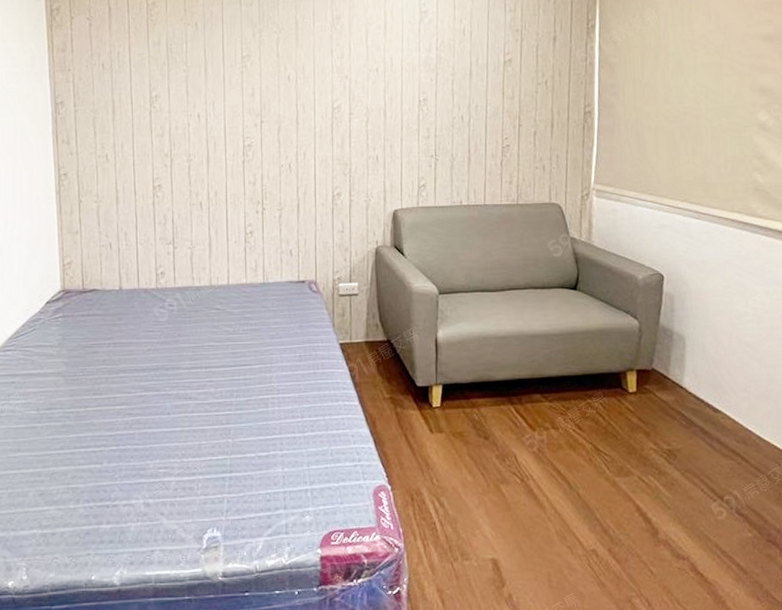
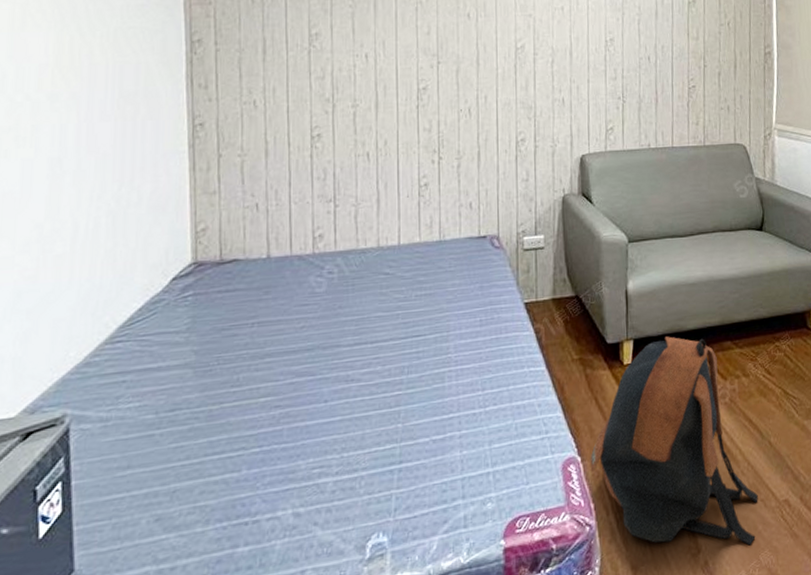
backpack: none [399,384,565,587] -> present [590,336,758,546]

